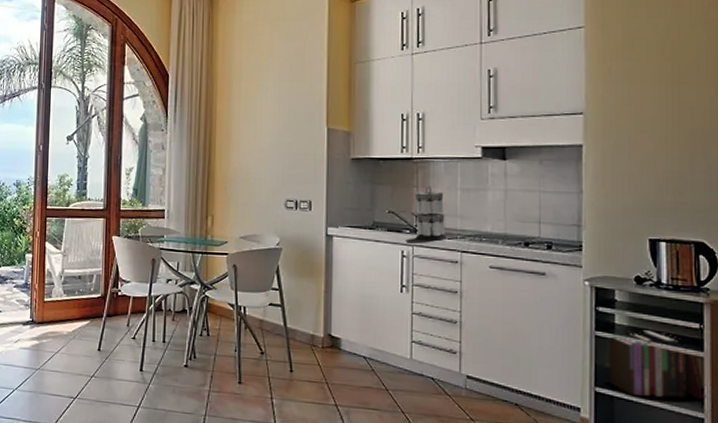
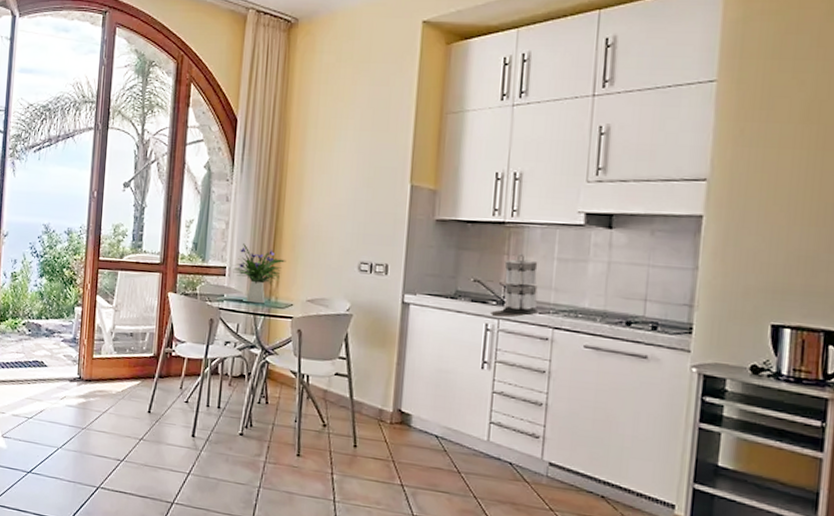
flower arrangement: none [171,188,219,243] -> present [233,244,286,304]
books: present [609,330,707,399] -> none [710,424,822,504]

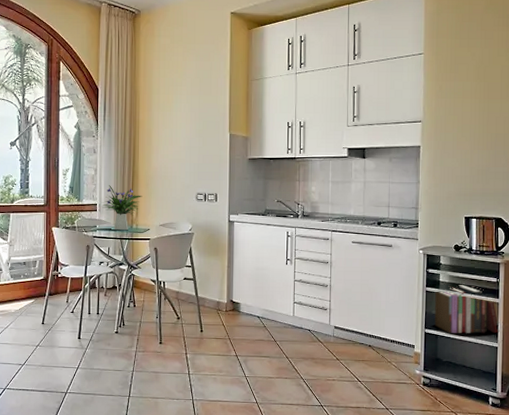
spice rack: present [503,253,538,315] -> none [297,179,321,223]
books: none [710,424,822,504] -> present [434,285,500,333]

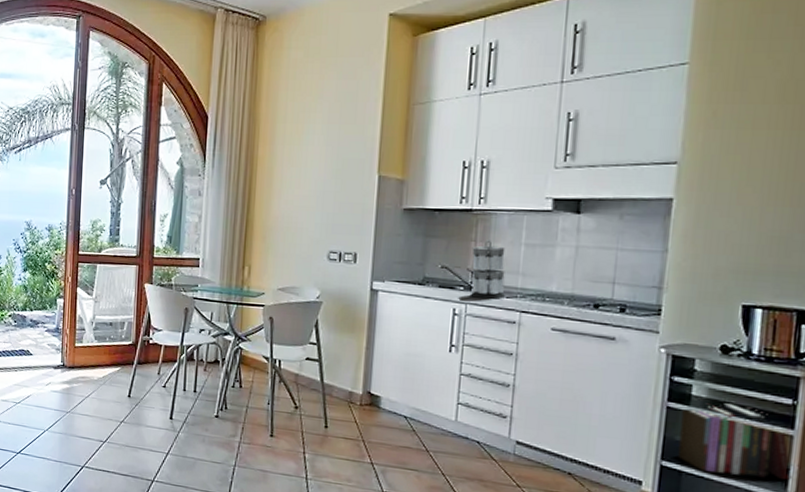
flower arrangement: present [102,185,142,231] -> none [206,236,257,293]
spice rack: none [297,179,321,223] -> present [471,240,506,299]

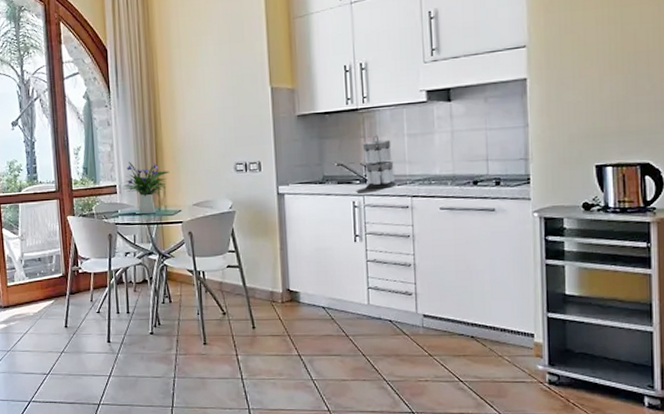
flower arrangement: none [206,236,257,293] -> present [123,162,170,214]
books: present [678,403,792,480] -> none [559,254,655,316]

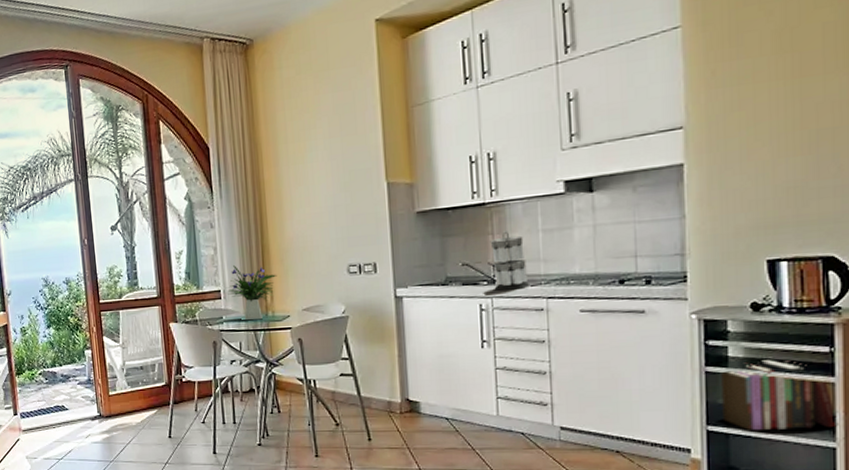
books: none [559,254,655,316] -> present [721,360,839,430]

